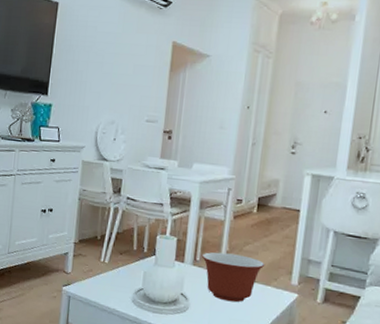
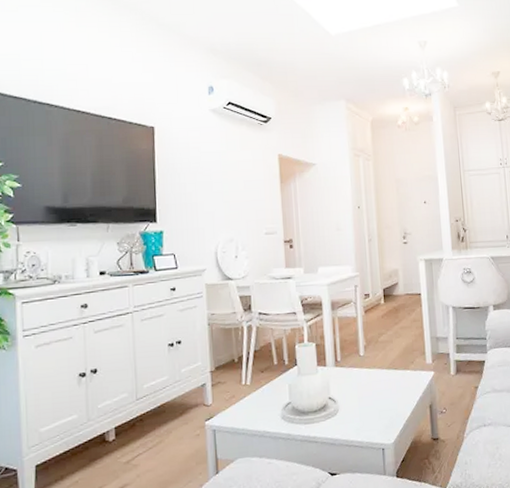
mixing bowl: present [201,252,265,303] -> none [341,346,401,395]

